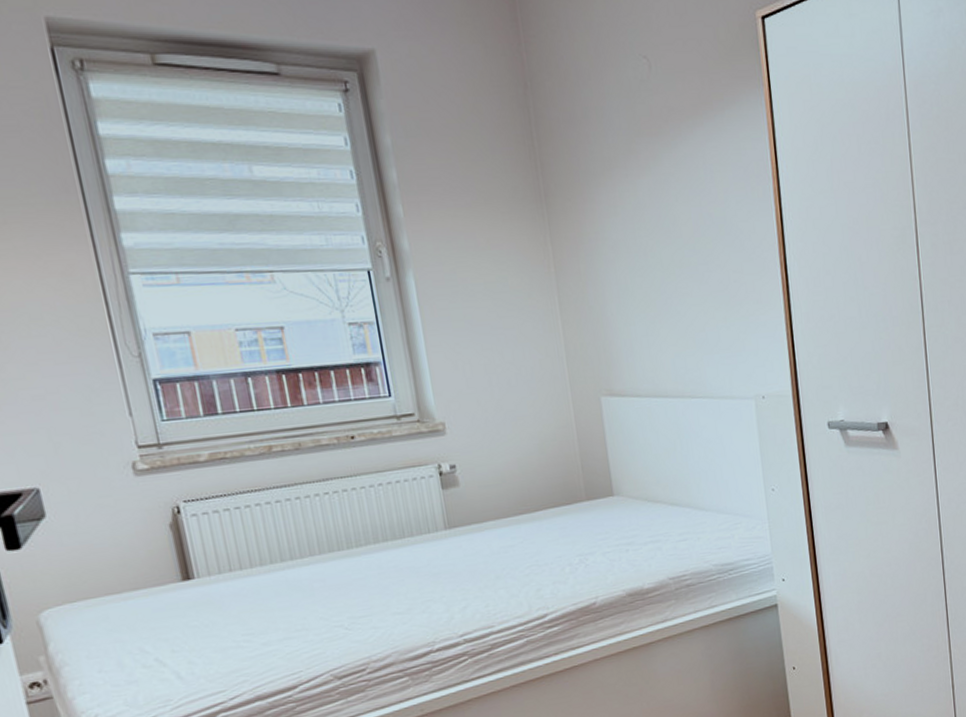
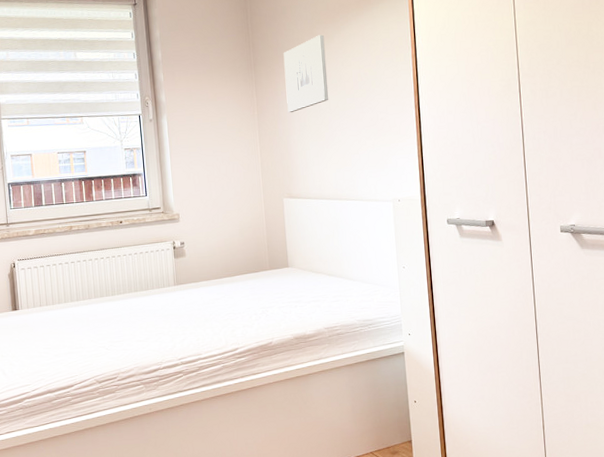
wall art: none [588,153,660,270] -> present [283,34,329,113]

